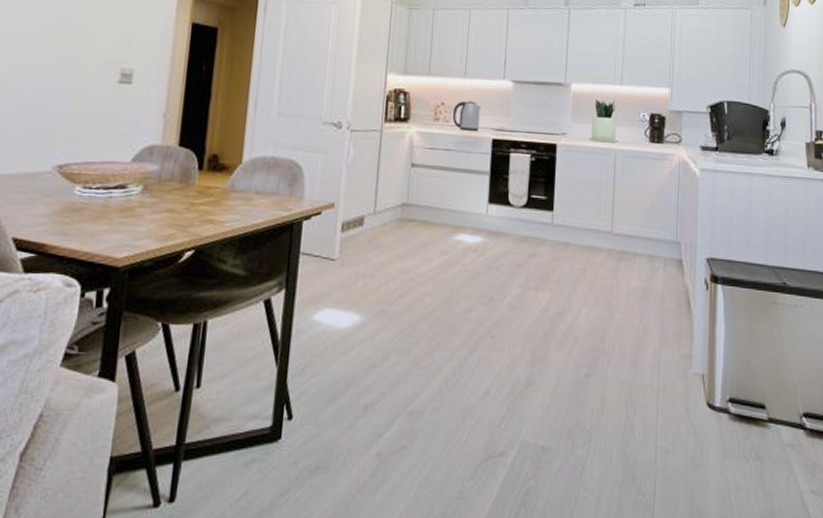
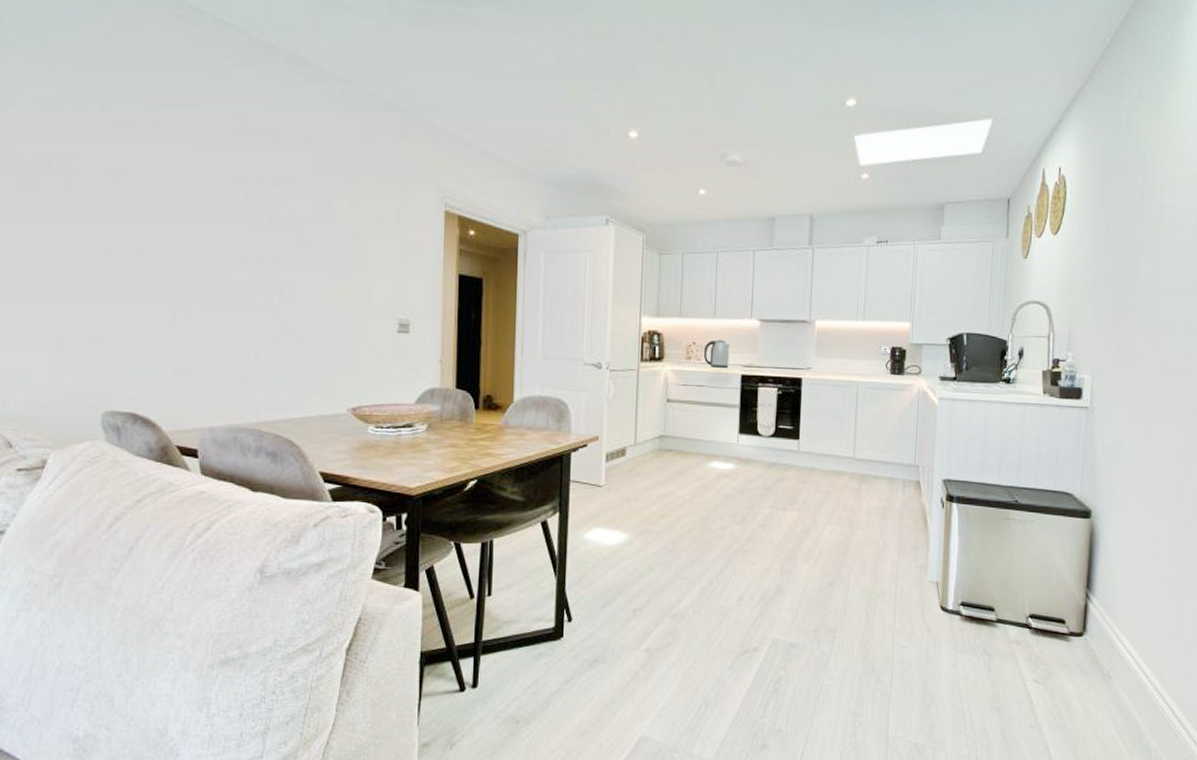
planter: present [588,99,618,143] -> none [832,335,860,376]

